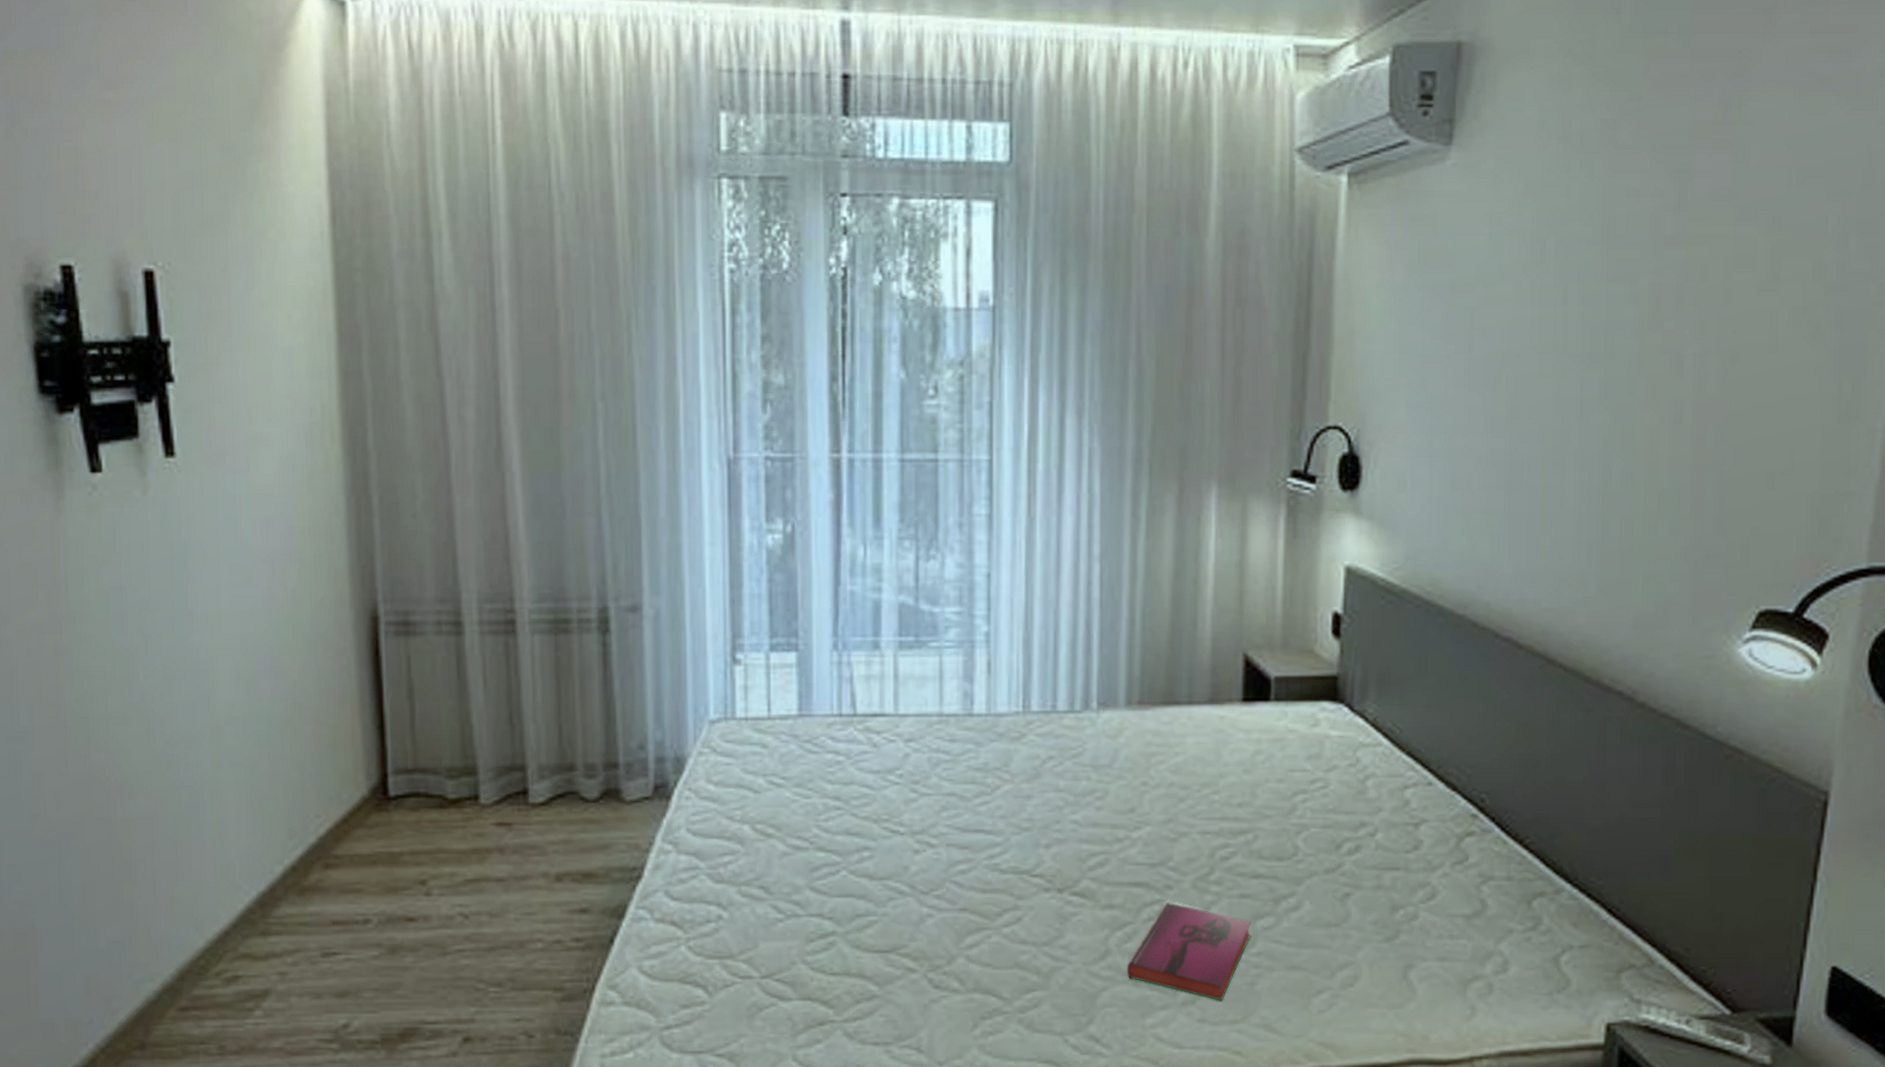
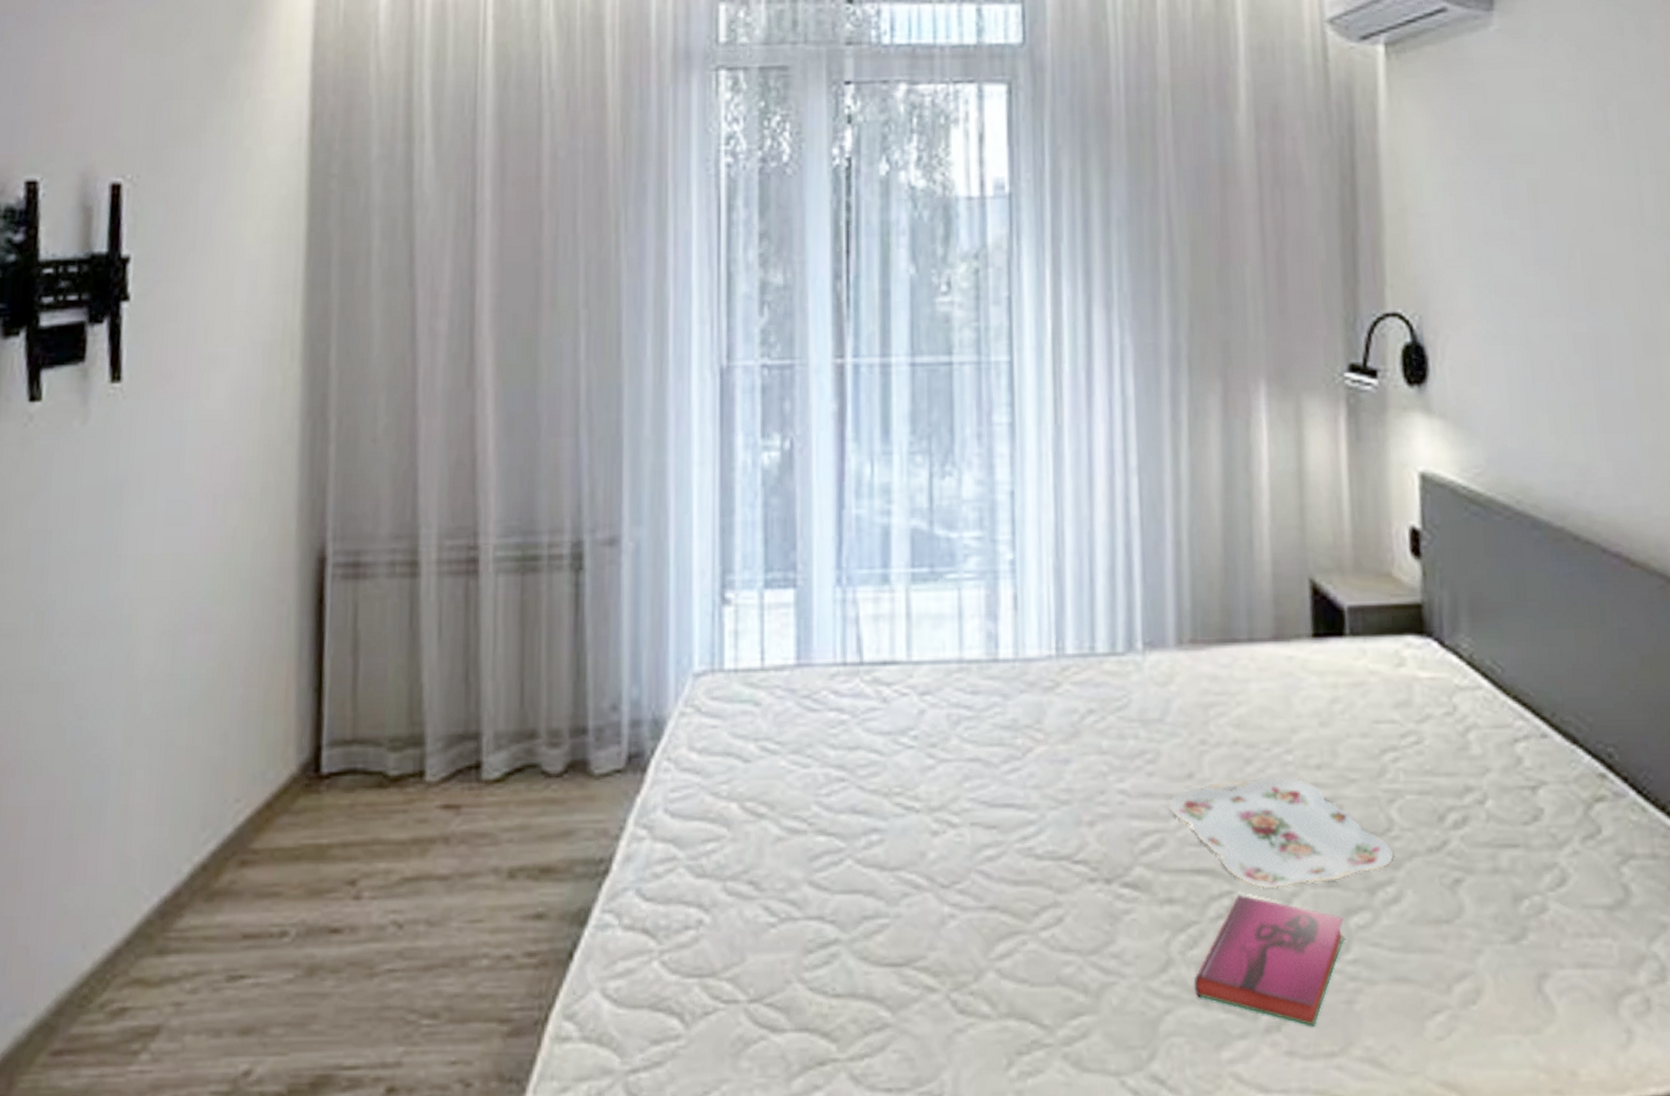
serving tray: none [1113,812,1296,898] -> present [1168,776,1393,889]

